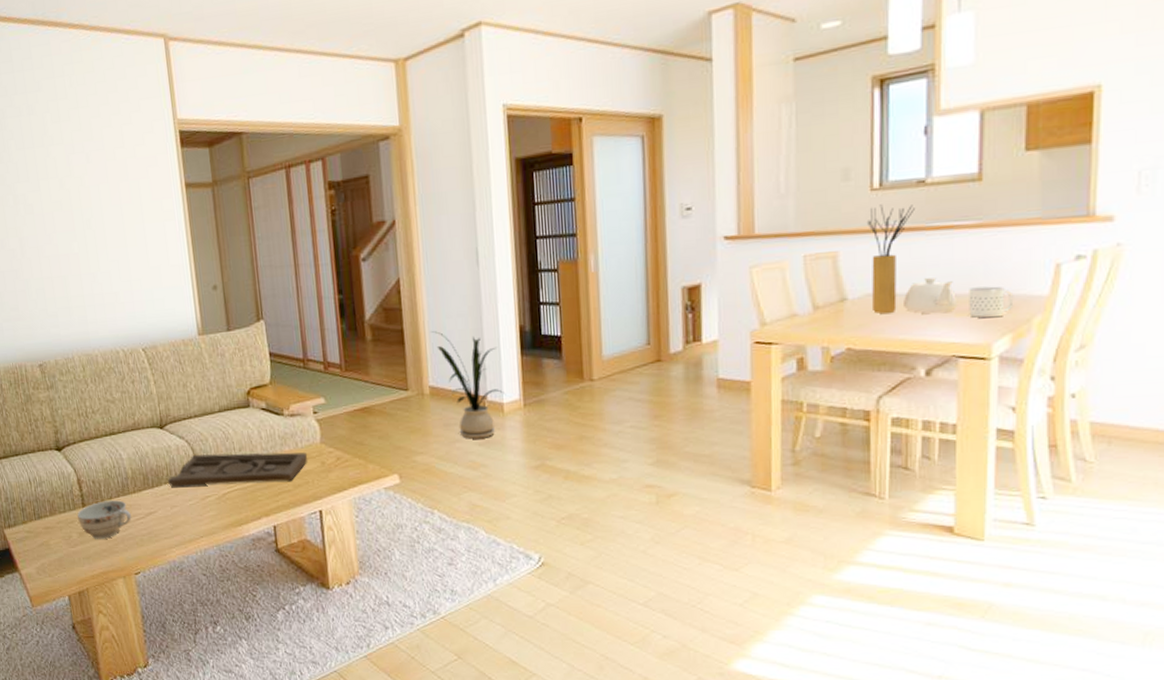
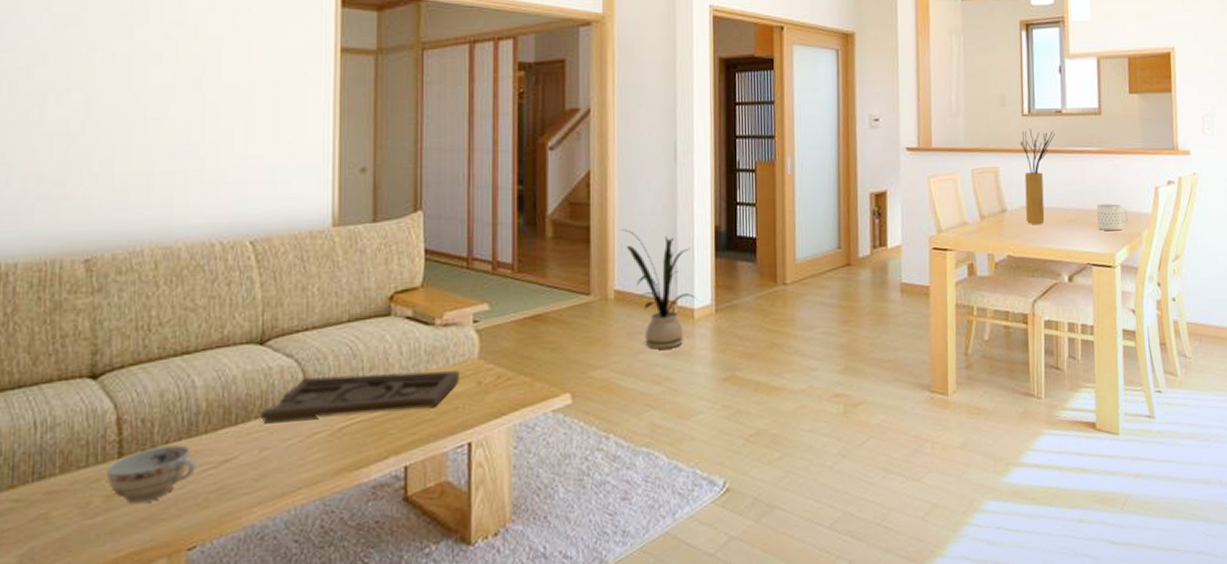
teapot: present [904,276,958,315] -> none [1050,193,1090,227]

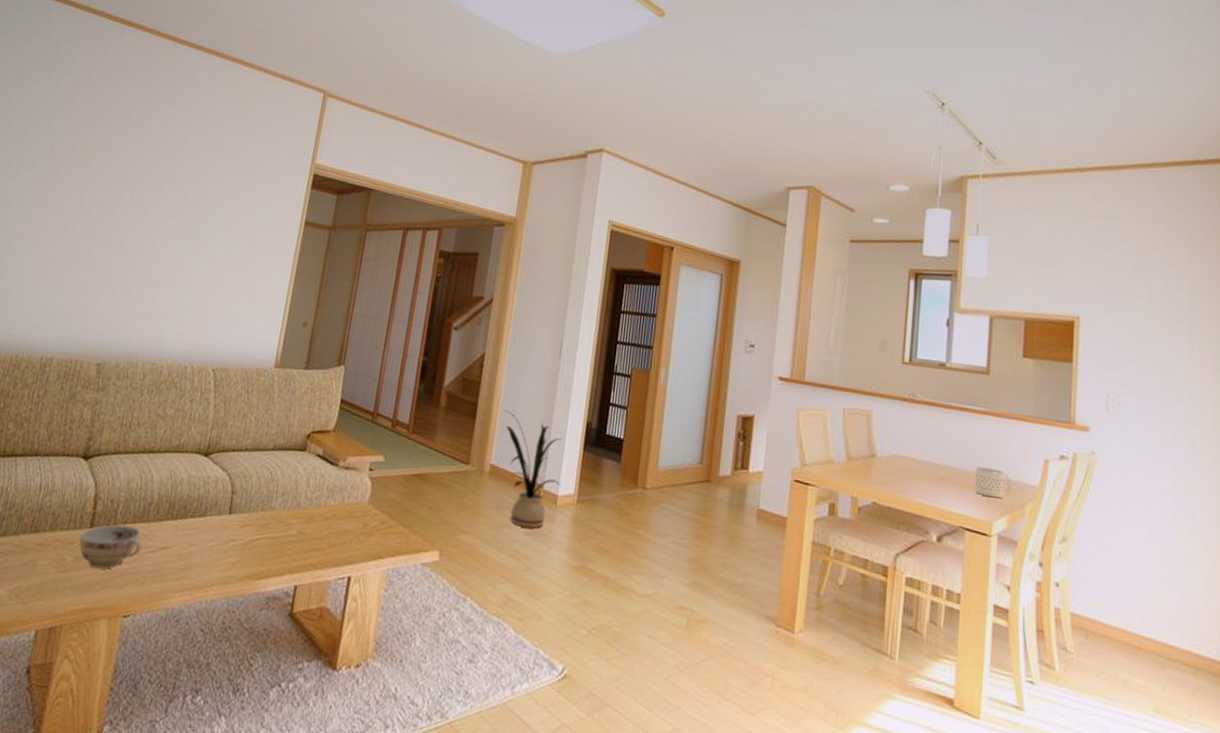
decorative tray: present [261,370,460,422] -> none [194,491,352,538]
vase: present [1020,128,1055,225] -> none [897,377,936,477]

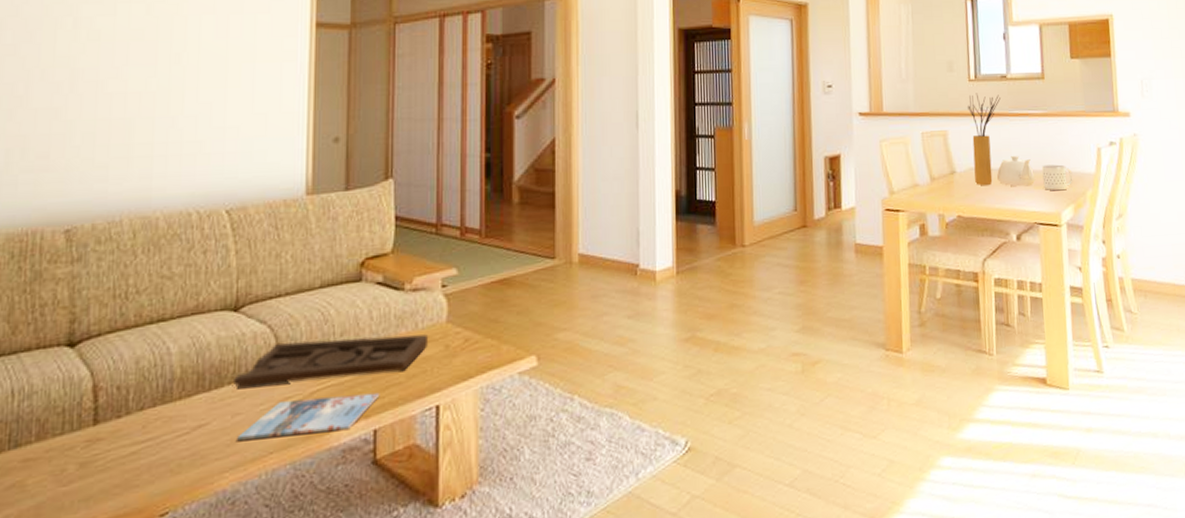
teacup: present [79,524,142,569] -> none [82,411,170,470]
magazine: none [189,542,305,581] -> present [237,392,380,440]
decorative tray: none [194,491,352,538] -> present [234,334,429,387]
house plant: present [503,410,562,529] -> none [585,194,658,312]
vase: none [897,377,936,477] -> present [968,93,1000,186]
teapot: none [922,449,967,486] -> present [997,155,1036,187]

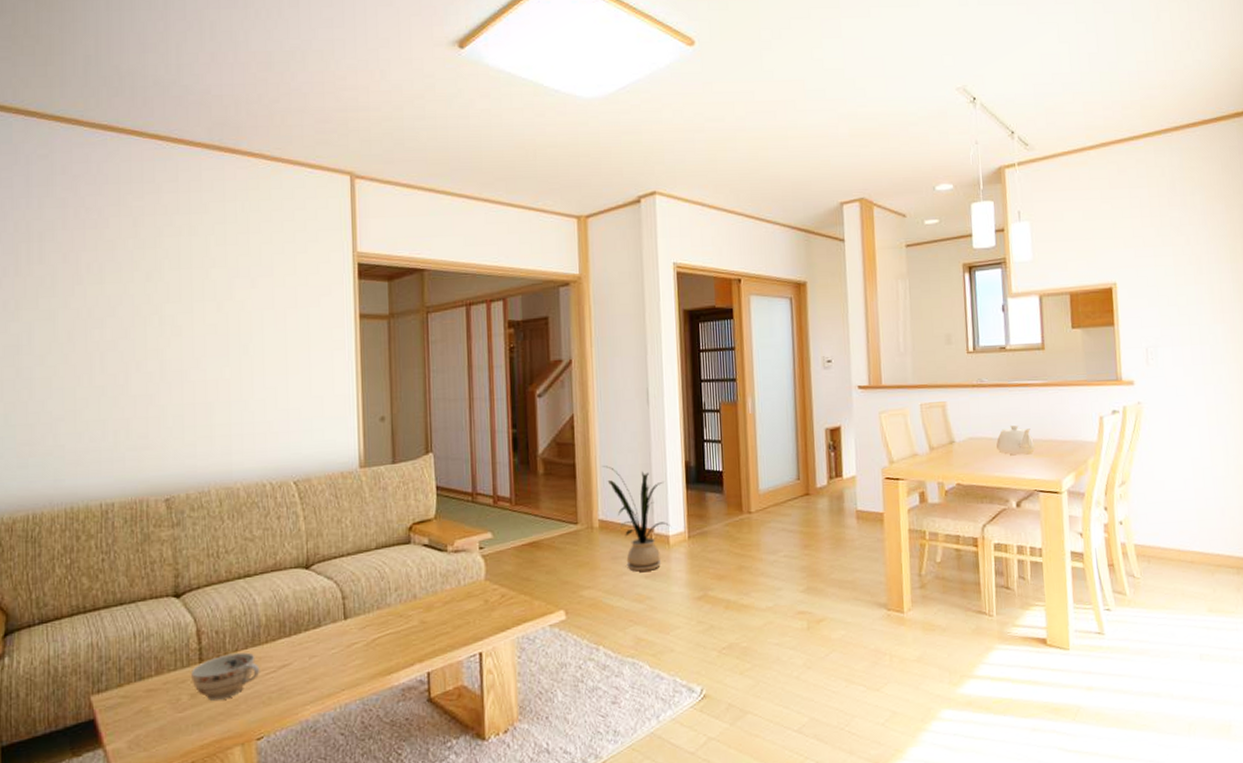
teacup: none [82,411,170,470] -> present [191,652,260,701]
decorative tray: present [234,334,429,387] -> none [309,590,471,634]
magazine: present [237,392,380,440] -> none [315,640,431,678]
house plant: none [585,194,658,312] -> present [602,466,671,572]
vase: present [968,93,1000,186] -> none [966,364,1000,455]
mug: present [1042,164,1073,191] -> none [1042,433,1074,459]

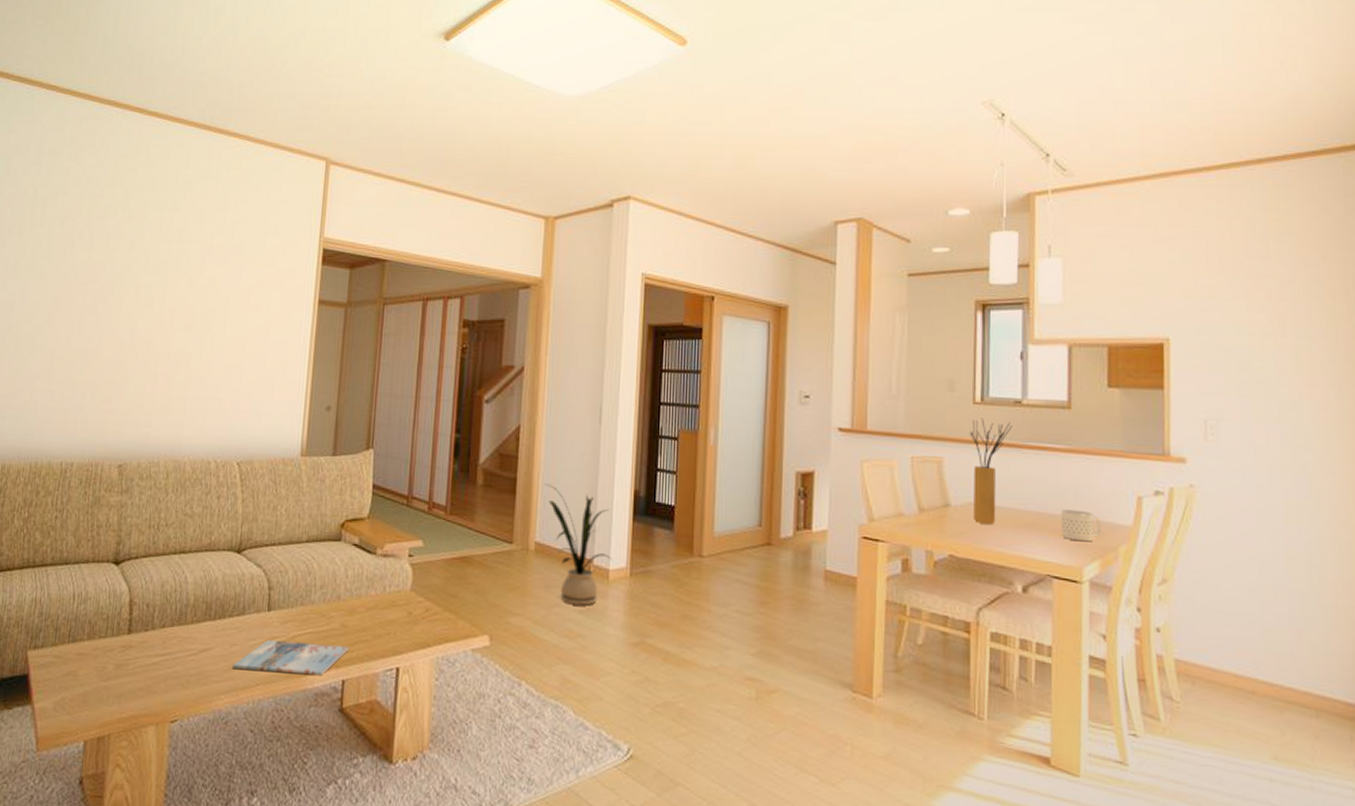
teacup: present [191,652,260,701] -> none [119,629,183,675]
magazine: none [315,640,431,678] -> present [233,640,350,676]
vase: none [966,364,1000,455] -> present [970,418,1012,525]
teapot: present [996,424,1036,456] -> none [1002,493,1052,532]
mug: none [1042,433,1074,459] -> present [1061,509,1102,542]

